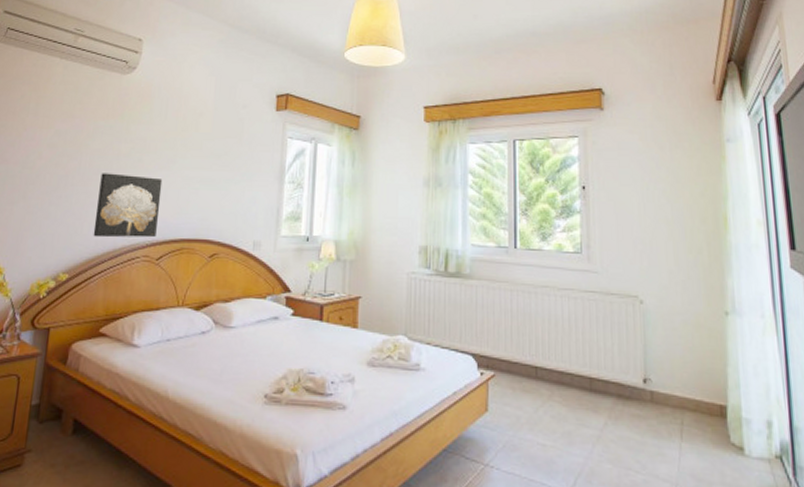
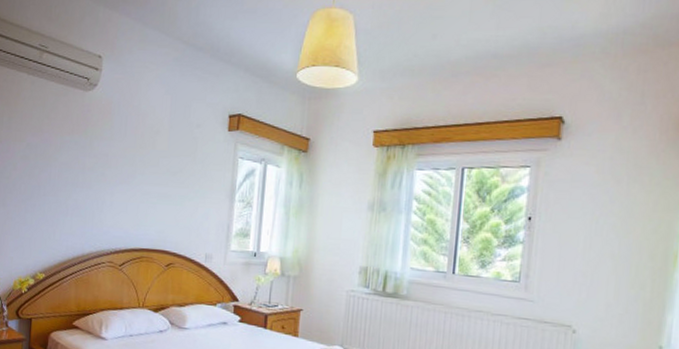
wall art: present [93,173,163,238] -> none [64,185,124,246]

